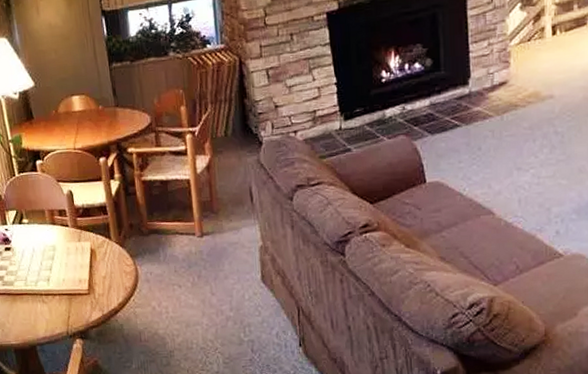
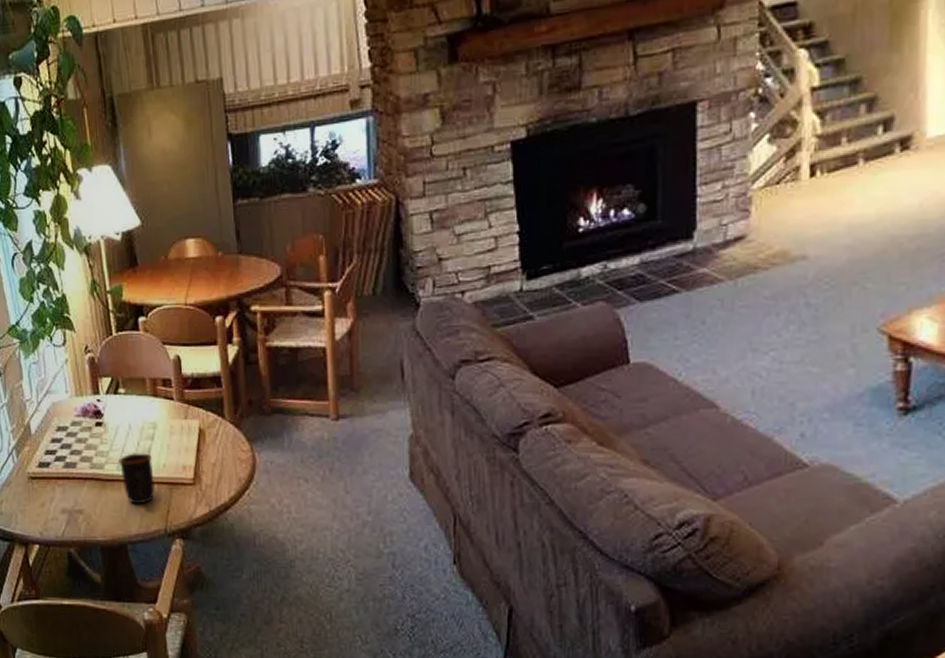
mug: none [26,270,57,313] -> present [118,453,155,505]

